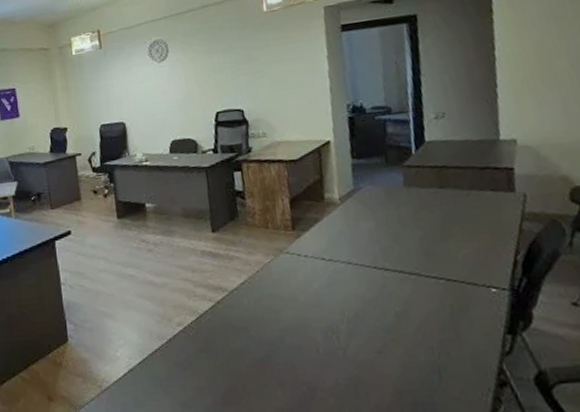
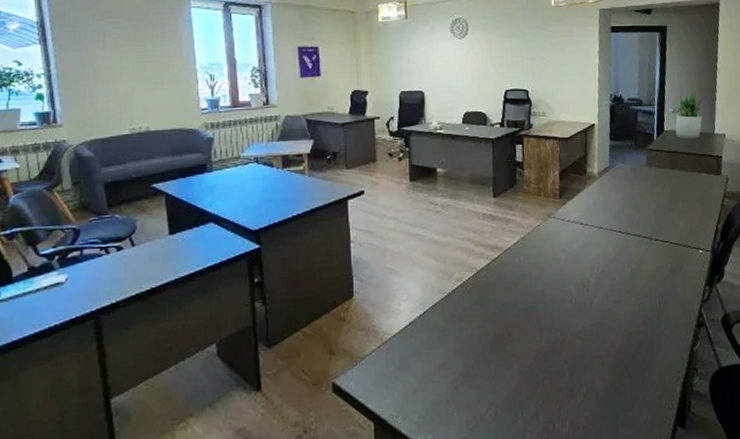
planter: none [440,91,480,150] -> present [675,93,703,139]

